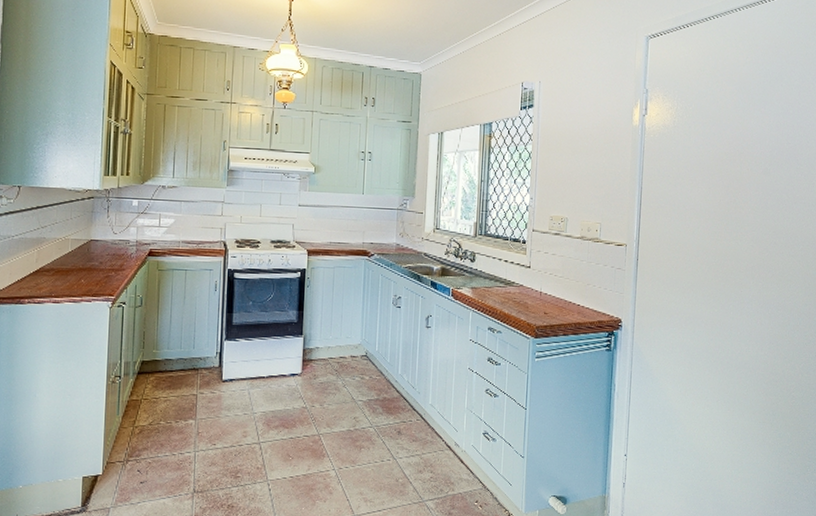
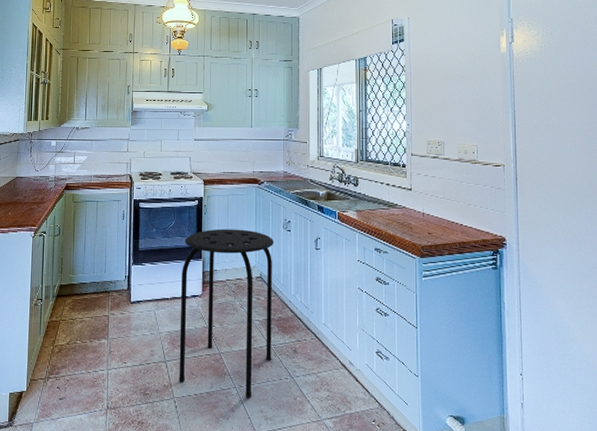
stool: none [273,303,383,479] -> present [179,229,274,397]

